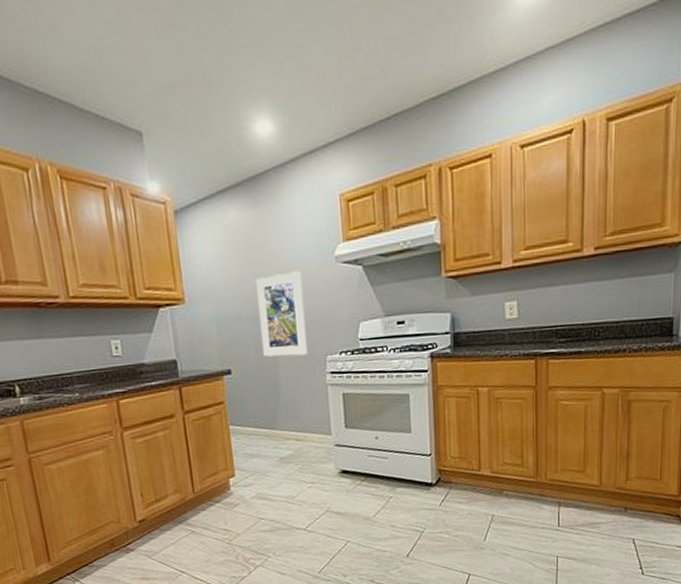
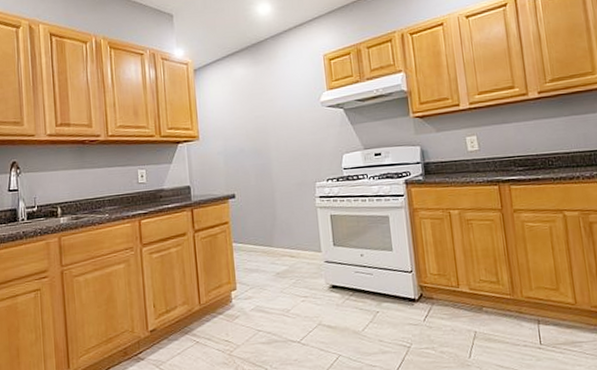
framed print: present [255,271,308,357] -> none [256,113,300,184]

